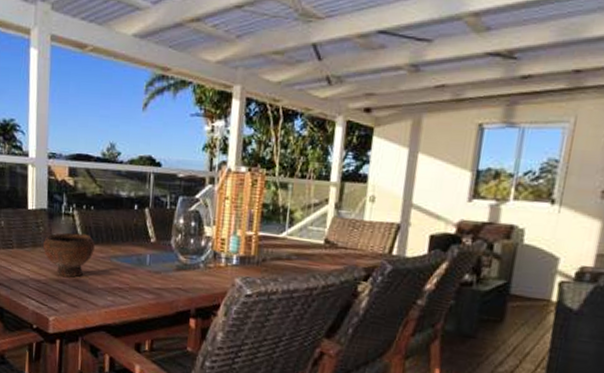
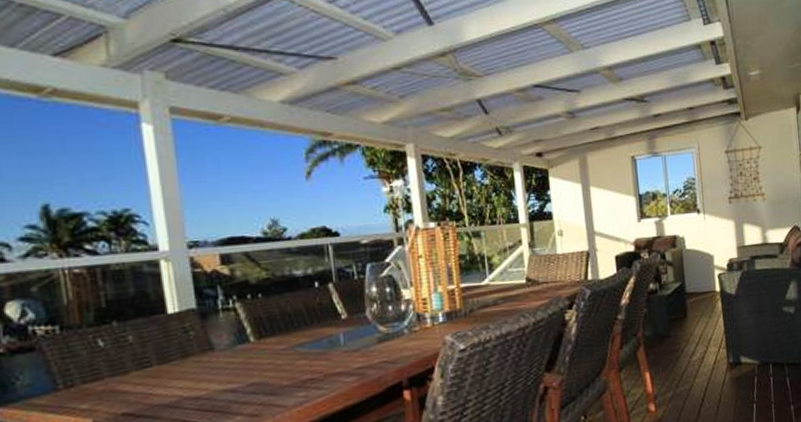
bowl: present [43,232,95,277] -> none [197,327,271,384]

